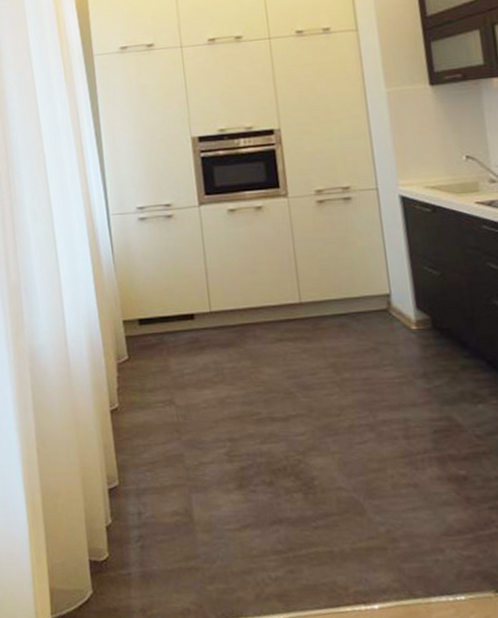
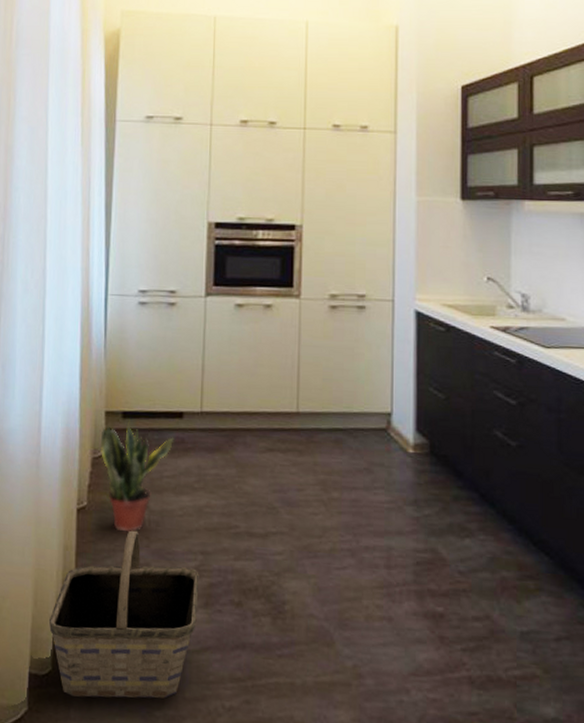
basket: none [100,425,234,578] -> present [49,530,199,699]
potted plant: none [122,324,190,426] -> present [100,418,174,532]

